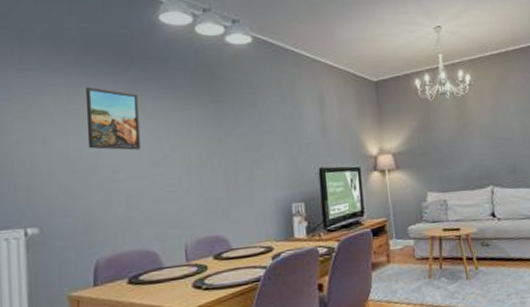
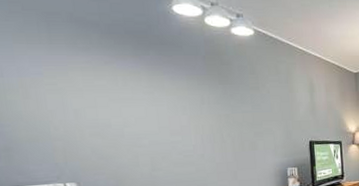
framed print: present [86,87,141,151] -> none [110,66,162,122]

